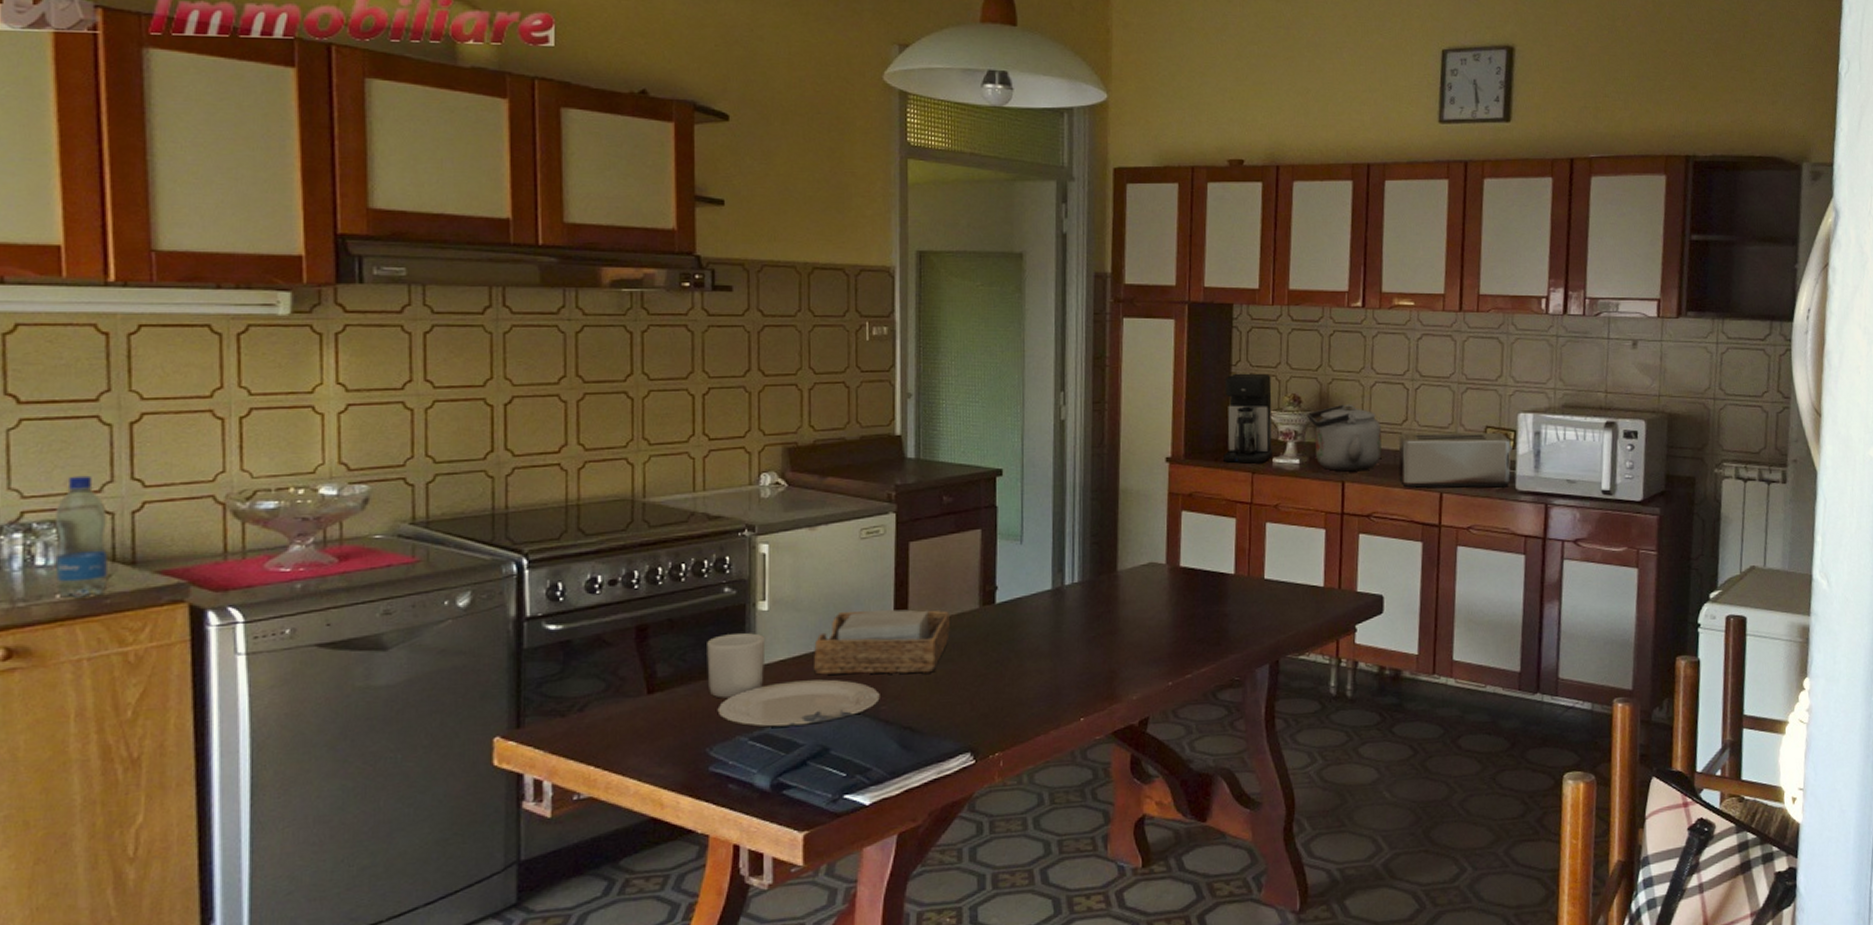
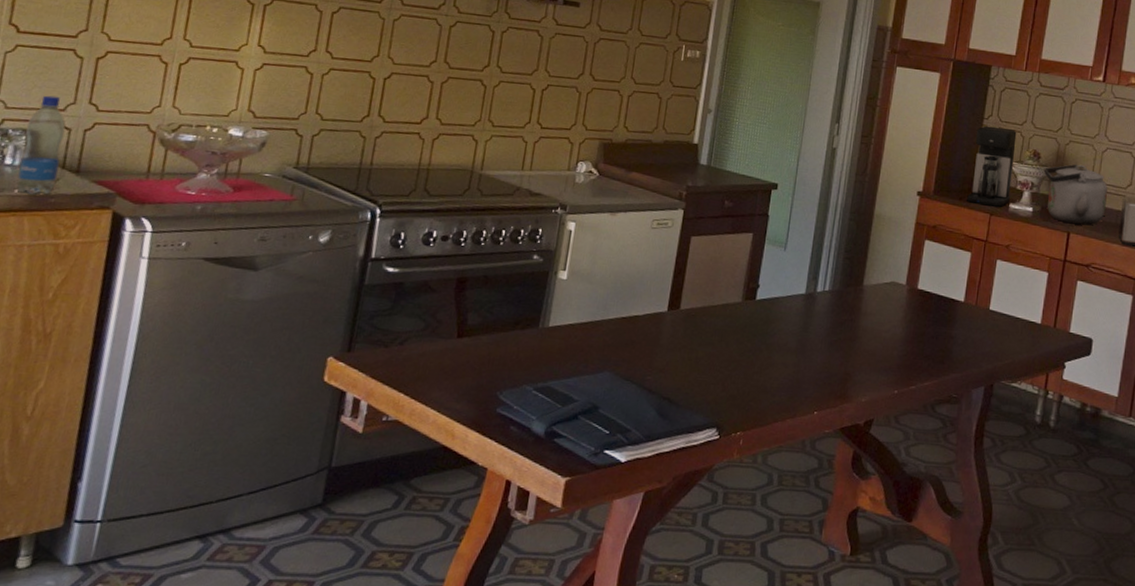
mug: present [707,633,766,699] -> none [507,295,561,351]
plate: present [717,679,880,728] -> none [511,343,648,385]
napkin holder: present [813,609,950,675] -> none [595,288,716,353]

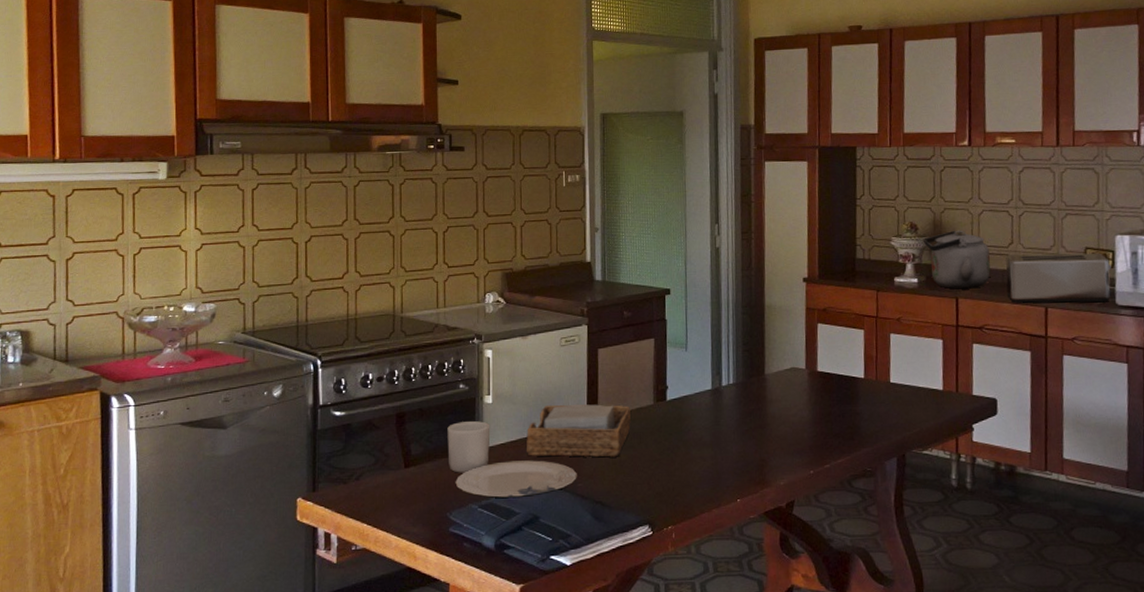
bottle: present [16,95,66,195] -> none [19,298,52,387]
mug: none [507,295,561,351] -> present [447,421,491,473]
plate: none [511,343,648,385] -> present [455,460,577,499]
napkin holder: none [595,288,716,353] -> present [526,403,631,458]
coffee maker: present [967,126,1017,208] -> none [851,205,894,284]

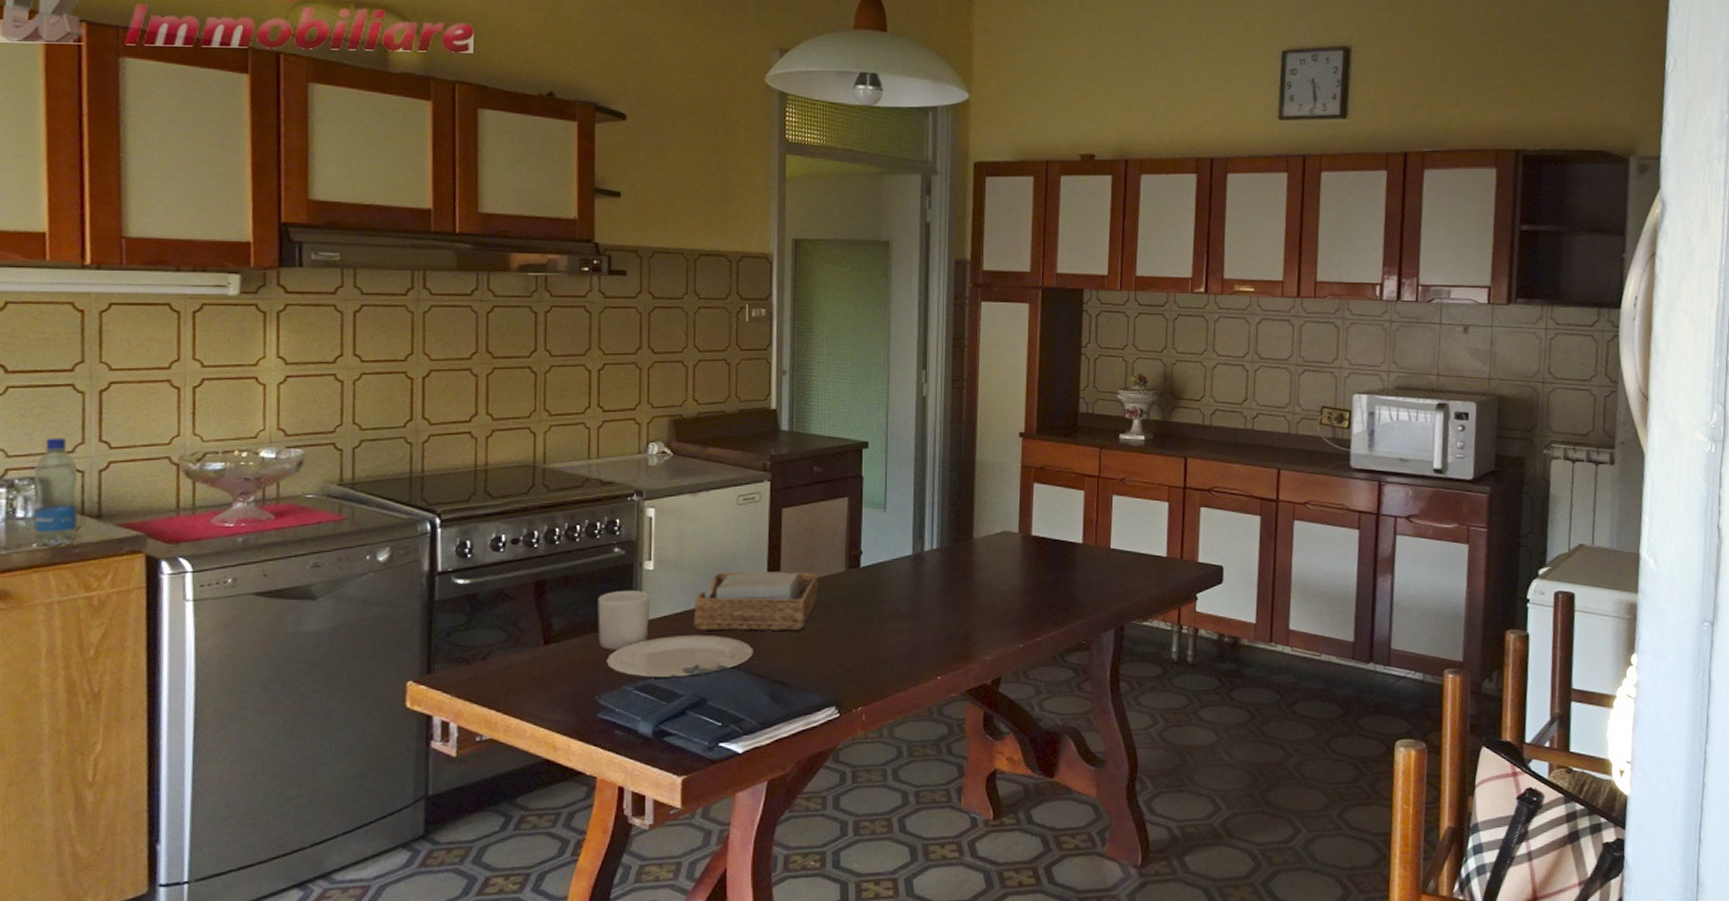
bottle: none [19,298,52,387] -> present [33,437,78,548]
kettle: present [924,230,991,289] -> none [1153,384,1222,448]
toaster: present [1006,253,1112,303] -> none [1238,412,1348,465]

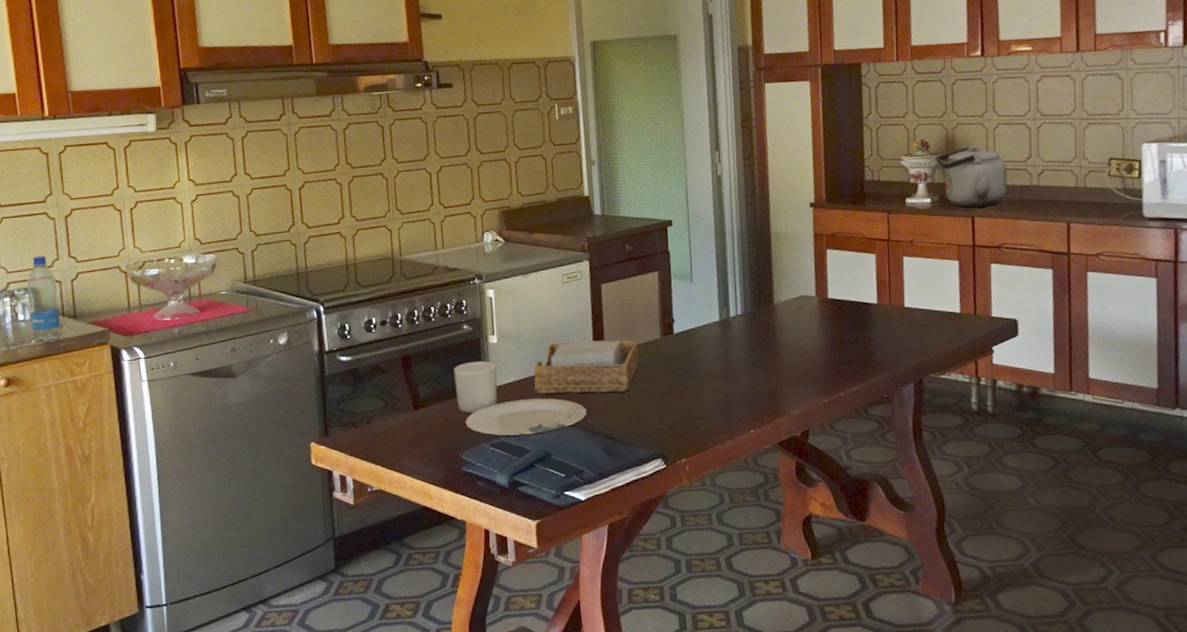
kettle: none [1153,384,1222,448] -> present [936,145,1008,208]

